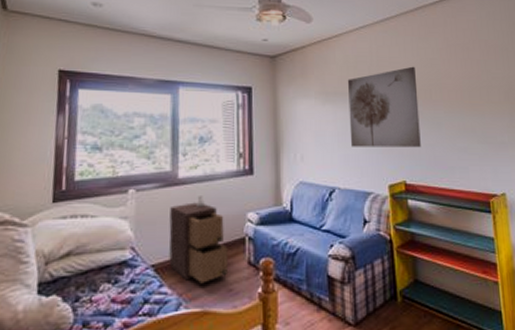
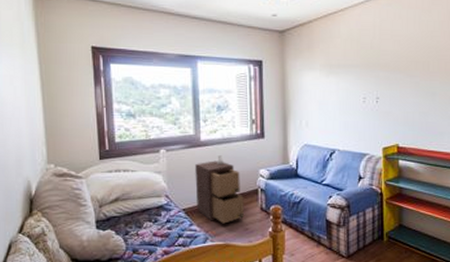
wall art: present [347,66,421,148] -> none [350,39,416,115]

